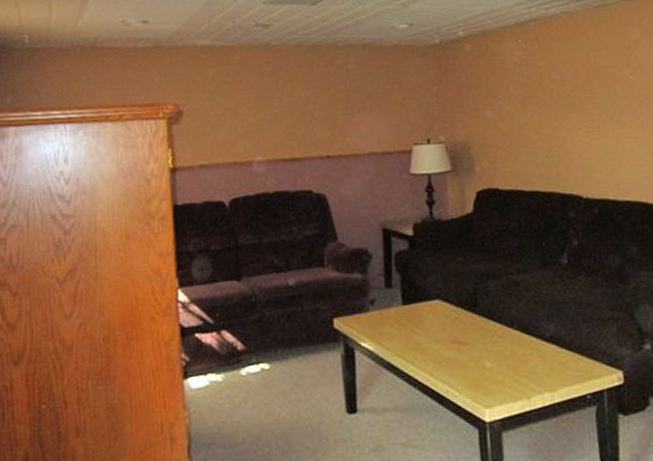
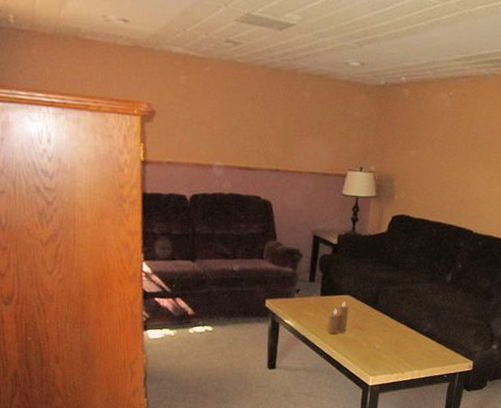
candle: none [417,309,444,355] -> present [327,301,350,335]

